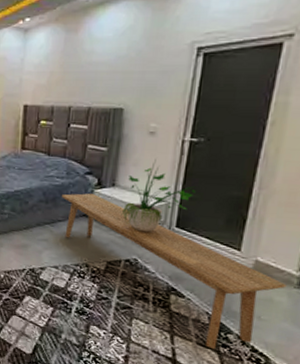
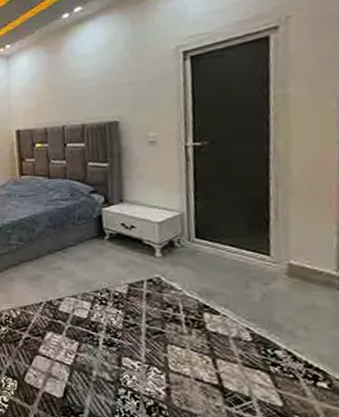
bench: present [62,193,287,350] -> none [69,213,329,370]
potted plant: present [121,158,196,232] -> none [134,168,209,247]

